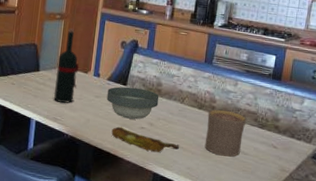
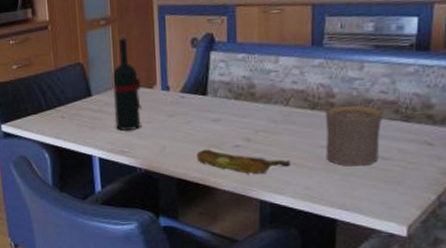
bowl: present [106,86,159,120] -> none [183,95,254,138]

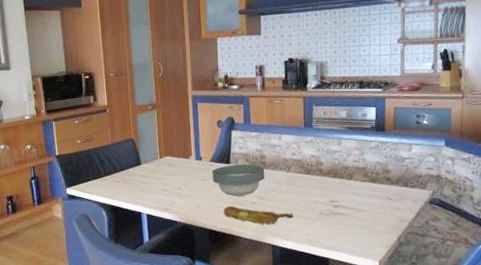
wine bottle: present [112,34,142,130] -> none [157,116,180,192]
bowl: none [183,95,254,138] -> present [212,164,265,197]
cup: present [325,105,383,166] -> none [316,170,357,217]

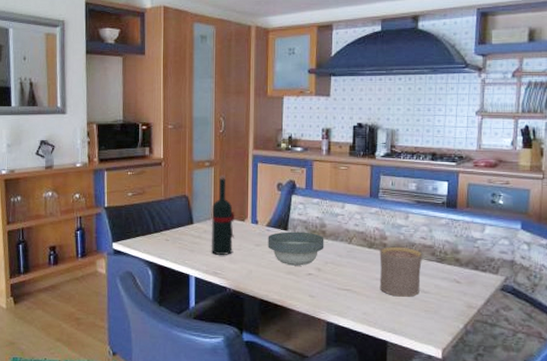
wine bottle: none [157,116,180,192] -> present [211,174,234,255]
banana: present [223,205,293,225] -> none [277,275,352,299]
cup: none [316,170,357,217] -> present [379,246,423,297]

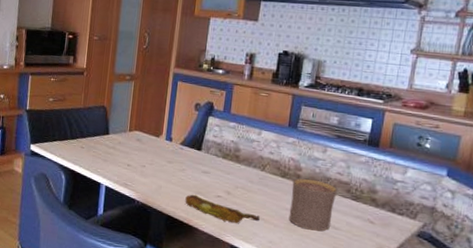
wine bottle: present [211,174,234,255] -> none [124,89,150,168]
bowl: present [268,231,324,266] -> none [179,152,237,188]
banana: none [277,275,352,299] -> present [185,194,260,223]

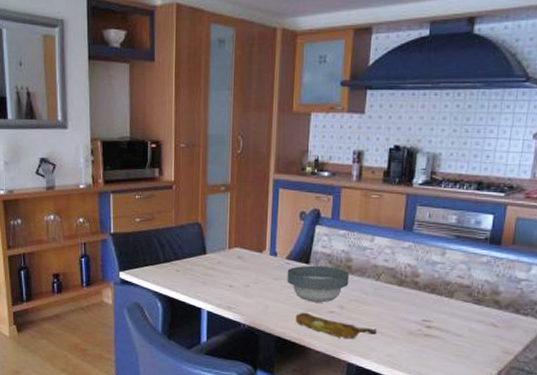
bowl: none [179,152,237,188] -> present [287,265,350,303]
cup: present [288,178,338,232] -> none [407,284,459,340]

